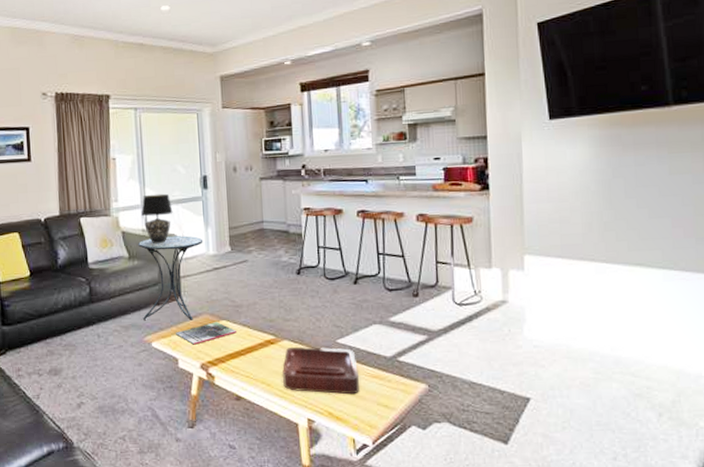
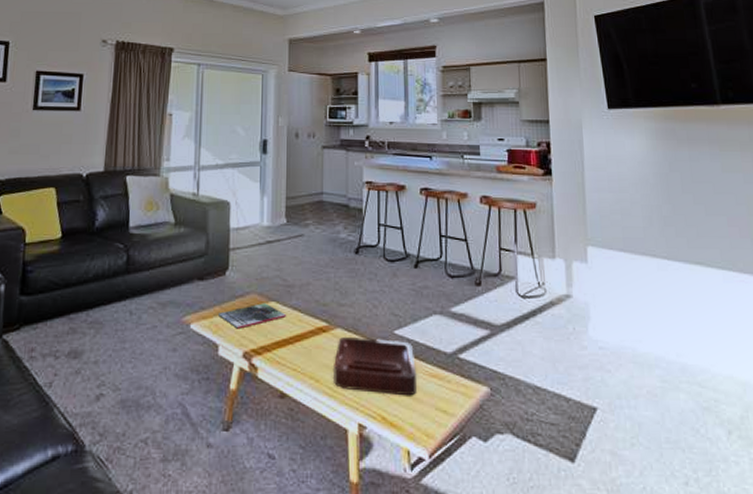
side table: present [137,235,203,320] -> none [182,203,258,300]
table lamp: present [141,193,173,243] -> none [194,155,228,209]

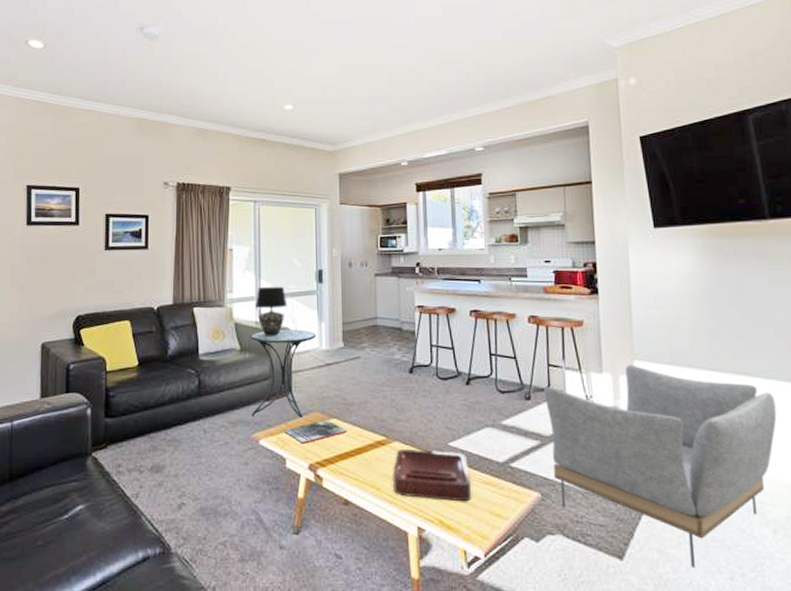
side table: none [182,203,258,300] -> present [250,329,317,418]
table lamp: none [194,155,228,209] -> present [256,286,287,336]
armchair: none [495,251,730,471] -> present [544,365,777,567]

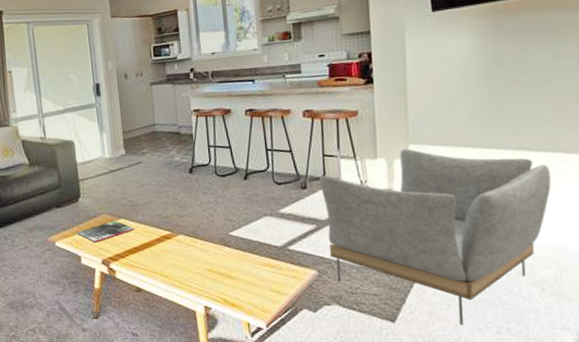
side table: present [250,329,317,418] -> none [37,141,99,222]
table lamp: present [256,286,287,336] -> none [39,102,69,150]
decorative tray: present [392,448,471,502] -> none [178,240,252,283]

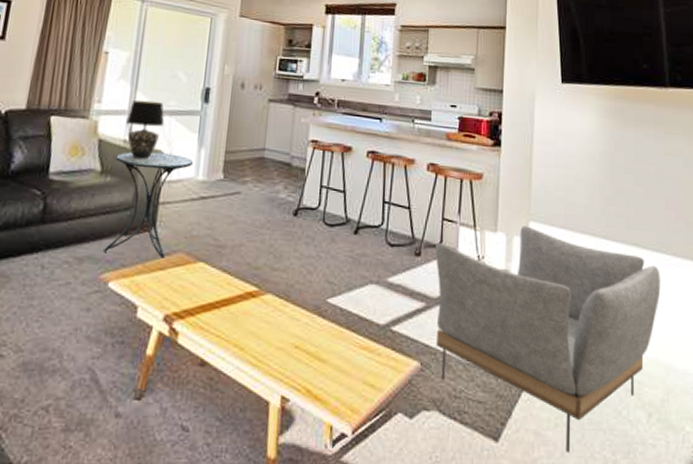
side table: none [37,141,99,222] -> present [102,152,194,258]
table lamp: none [39,102,69,150] -> present [126,99,165,159]
magazine: present [77,220,135,243] -> none [140,263,216,290]

